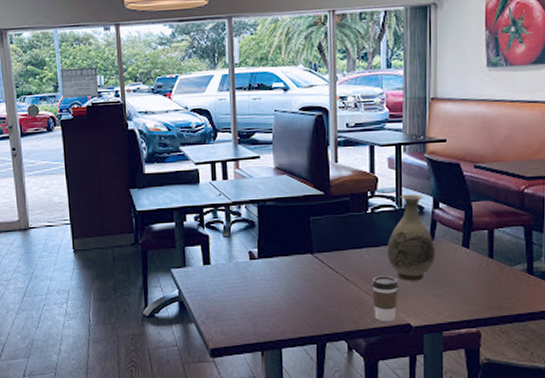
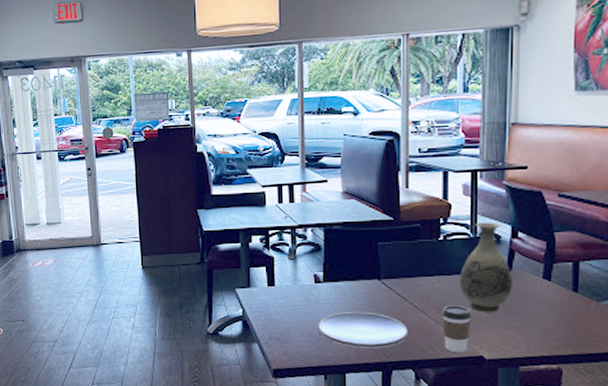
plate: none [254,286,341,322] -> present [318,311,409,348]

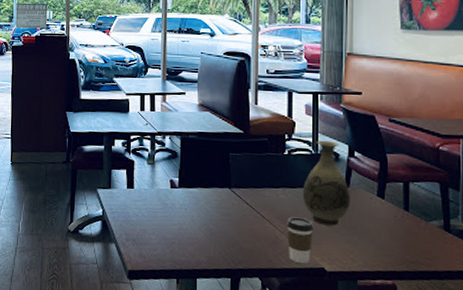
plate: present [318,311,409,348] -> none [172,217,256,255]

